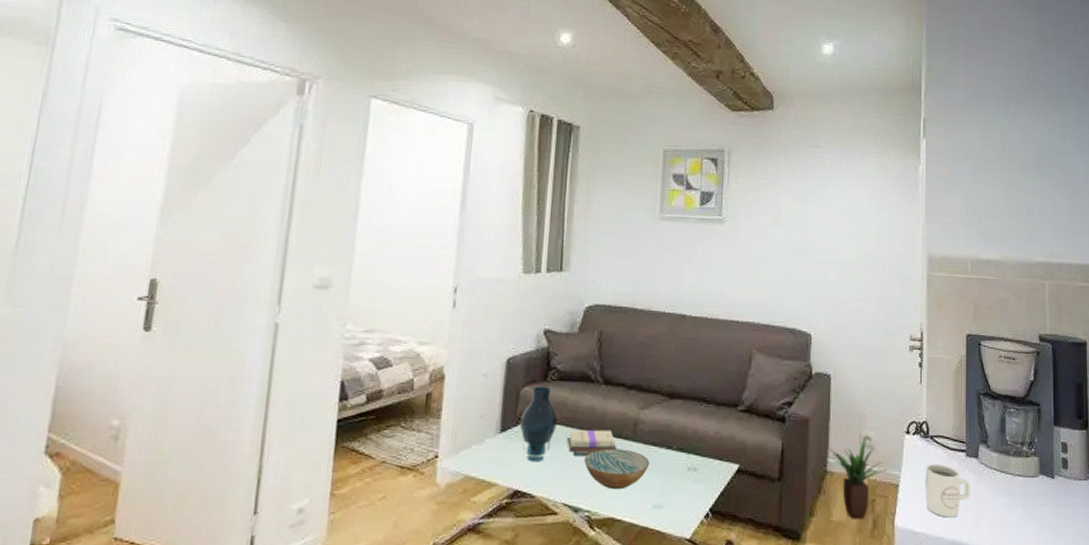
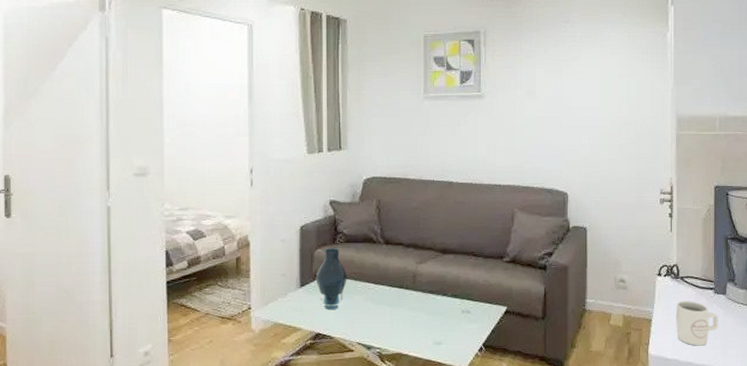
books: present [566,429,617,456] -> none [356,282,400,304]
bowl: present [584,448,650,490] -> none [372,297,429,330]
potted plant: present [829,436,887,519] -> none [587,279,640,349]

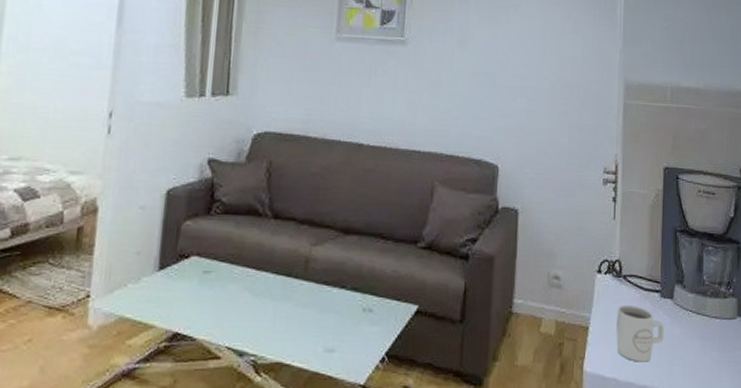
vase: present [316,248,347,309] -> none [180,220,222,301]

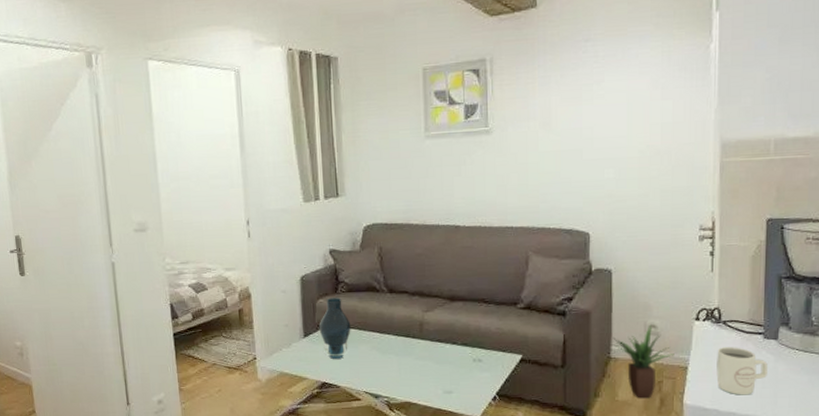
vase: none [180,220,222,301] -> present [319,297,351,359]
potted plant: none [515,275,576,364] -> present [613,324,675,399]

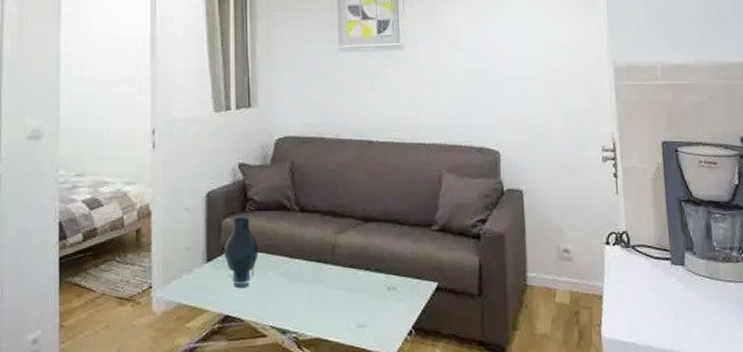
potted plant: present [613,324,675,399] -> none [528,249,589,331]
mug: present [716,347,768,395] -> none [629,273,679,327]

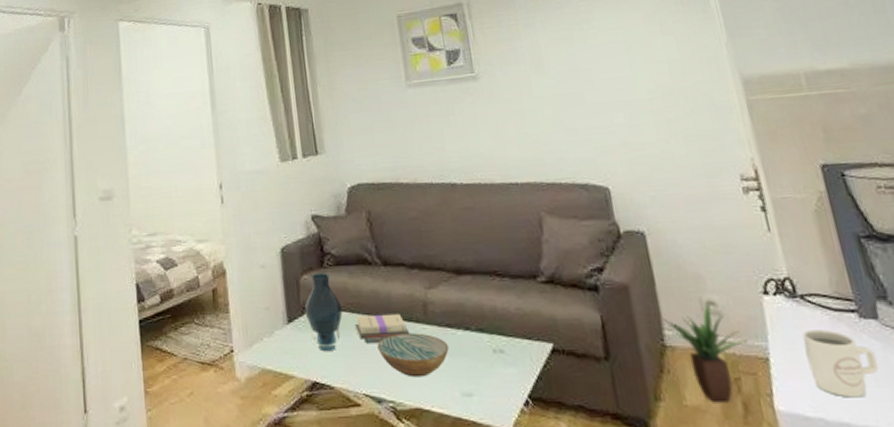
books: none [268,255,318,281] -> present [354,313,410,343]
bowl: none [287,272,350,312] -> present [377,333,449,378]
potted plant: none [528,249,589,331] -> present [663,300,748,403]
mug: none [629,273,679,327] -> present [802,330,879,398]

